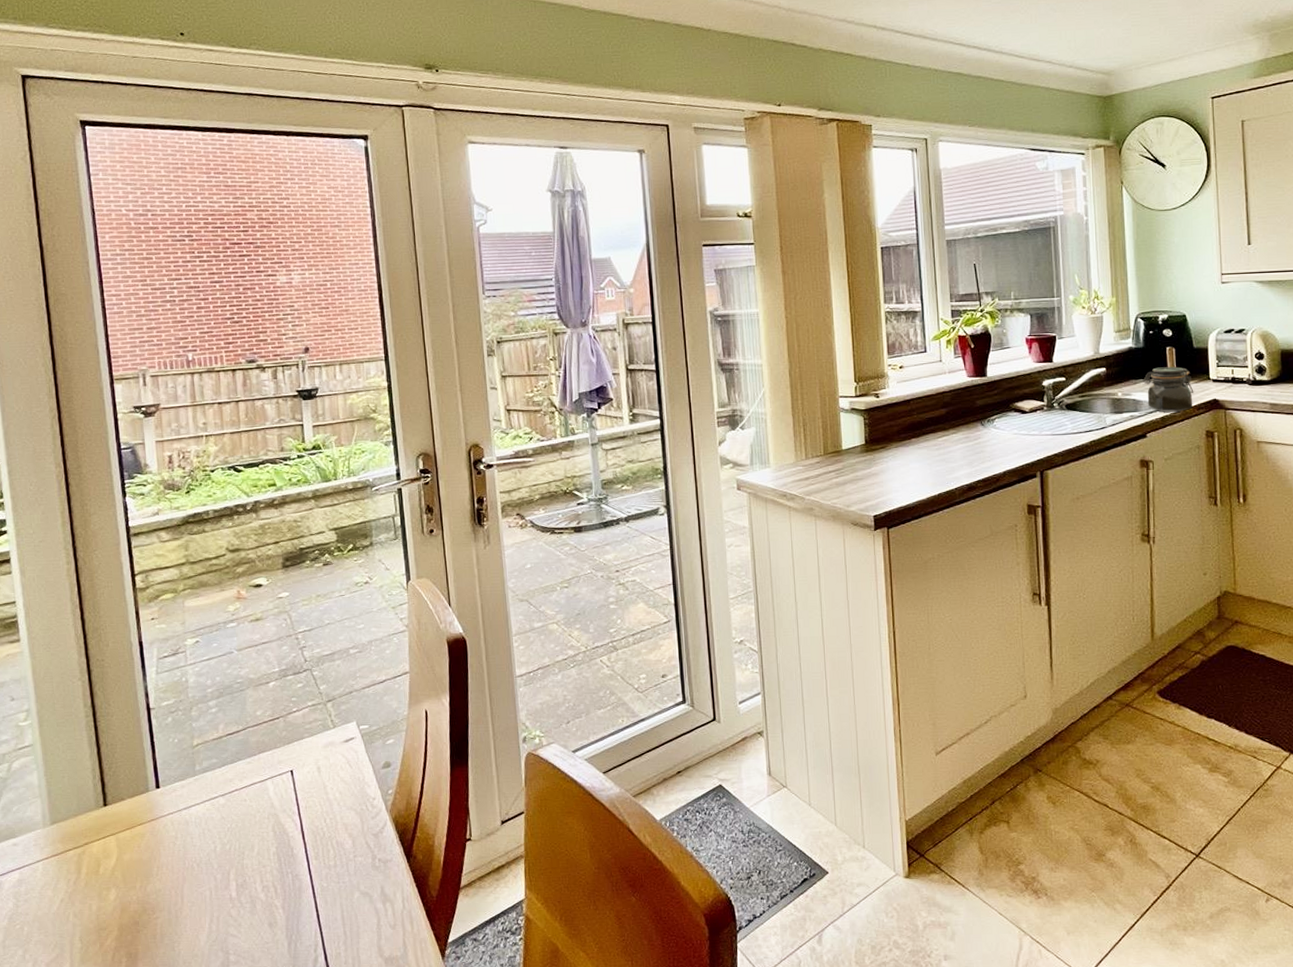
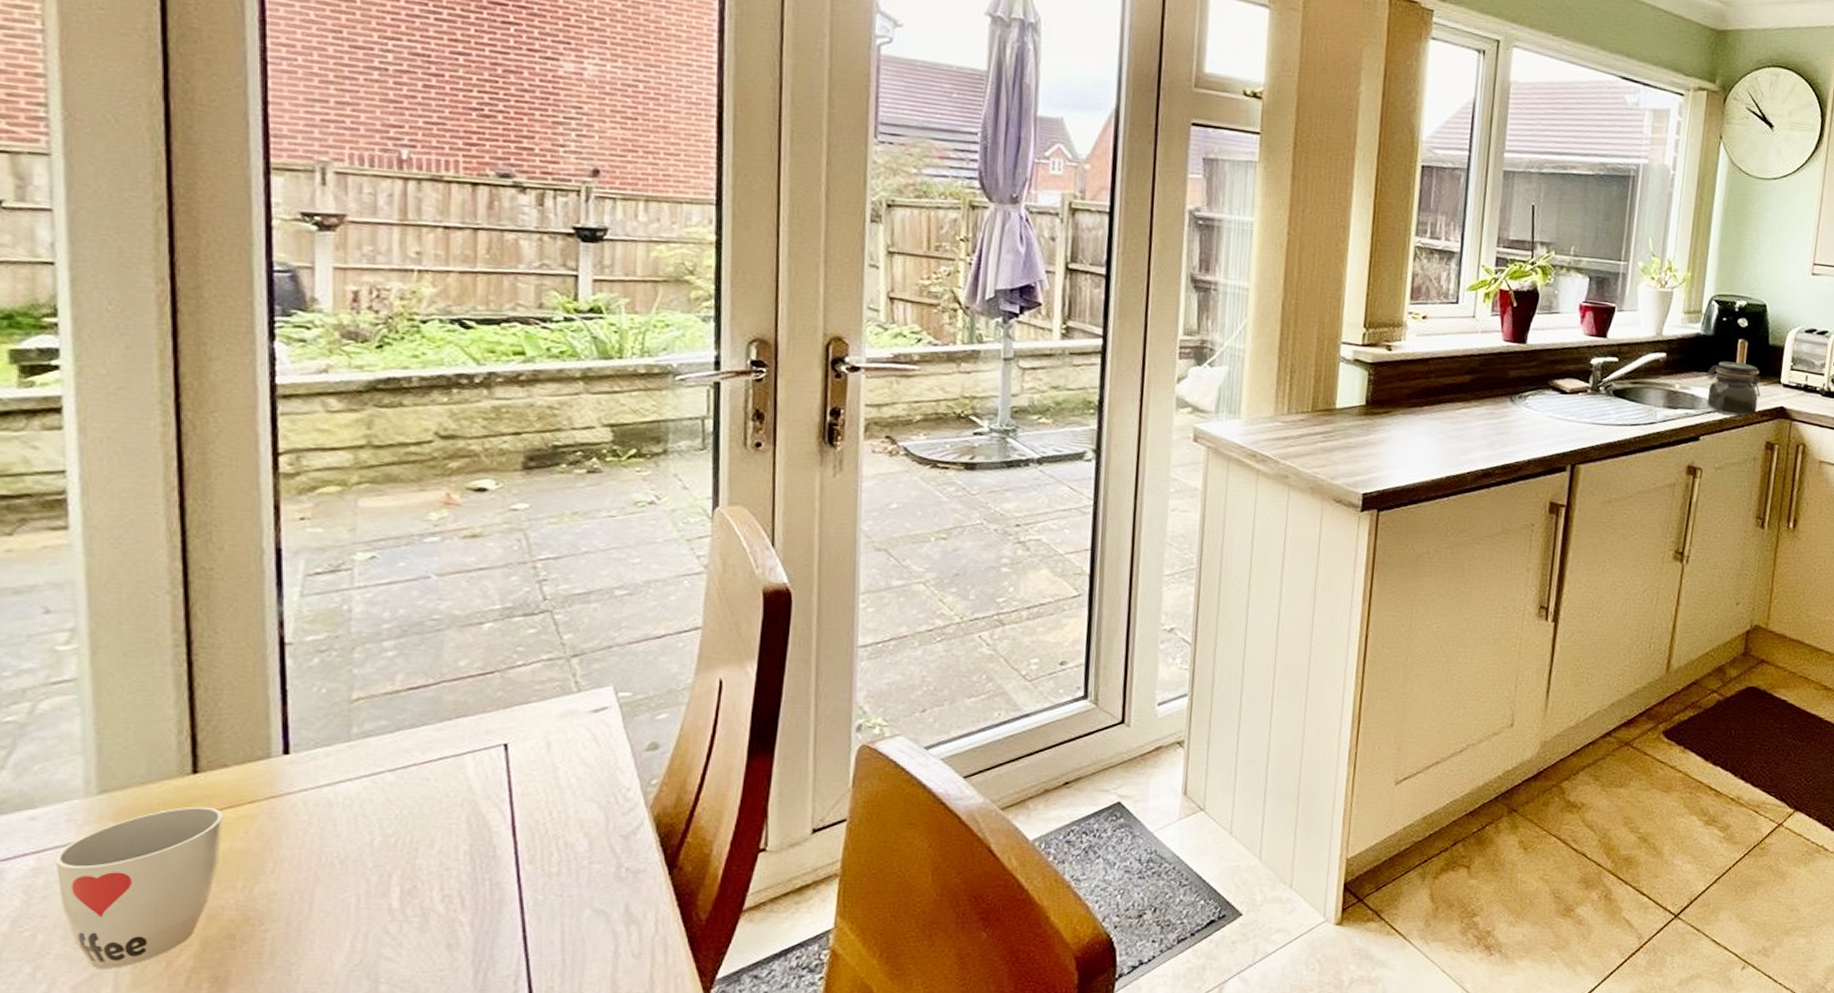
cup: none [30,830,125,950] -> present [55,806,223,968]

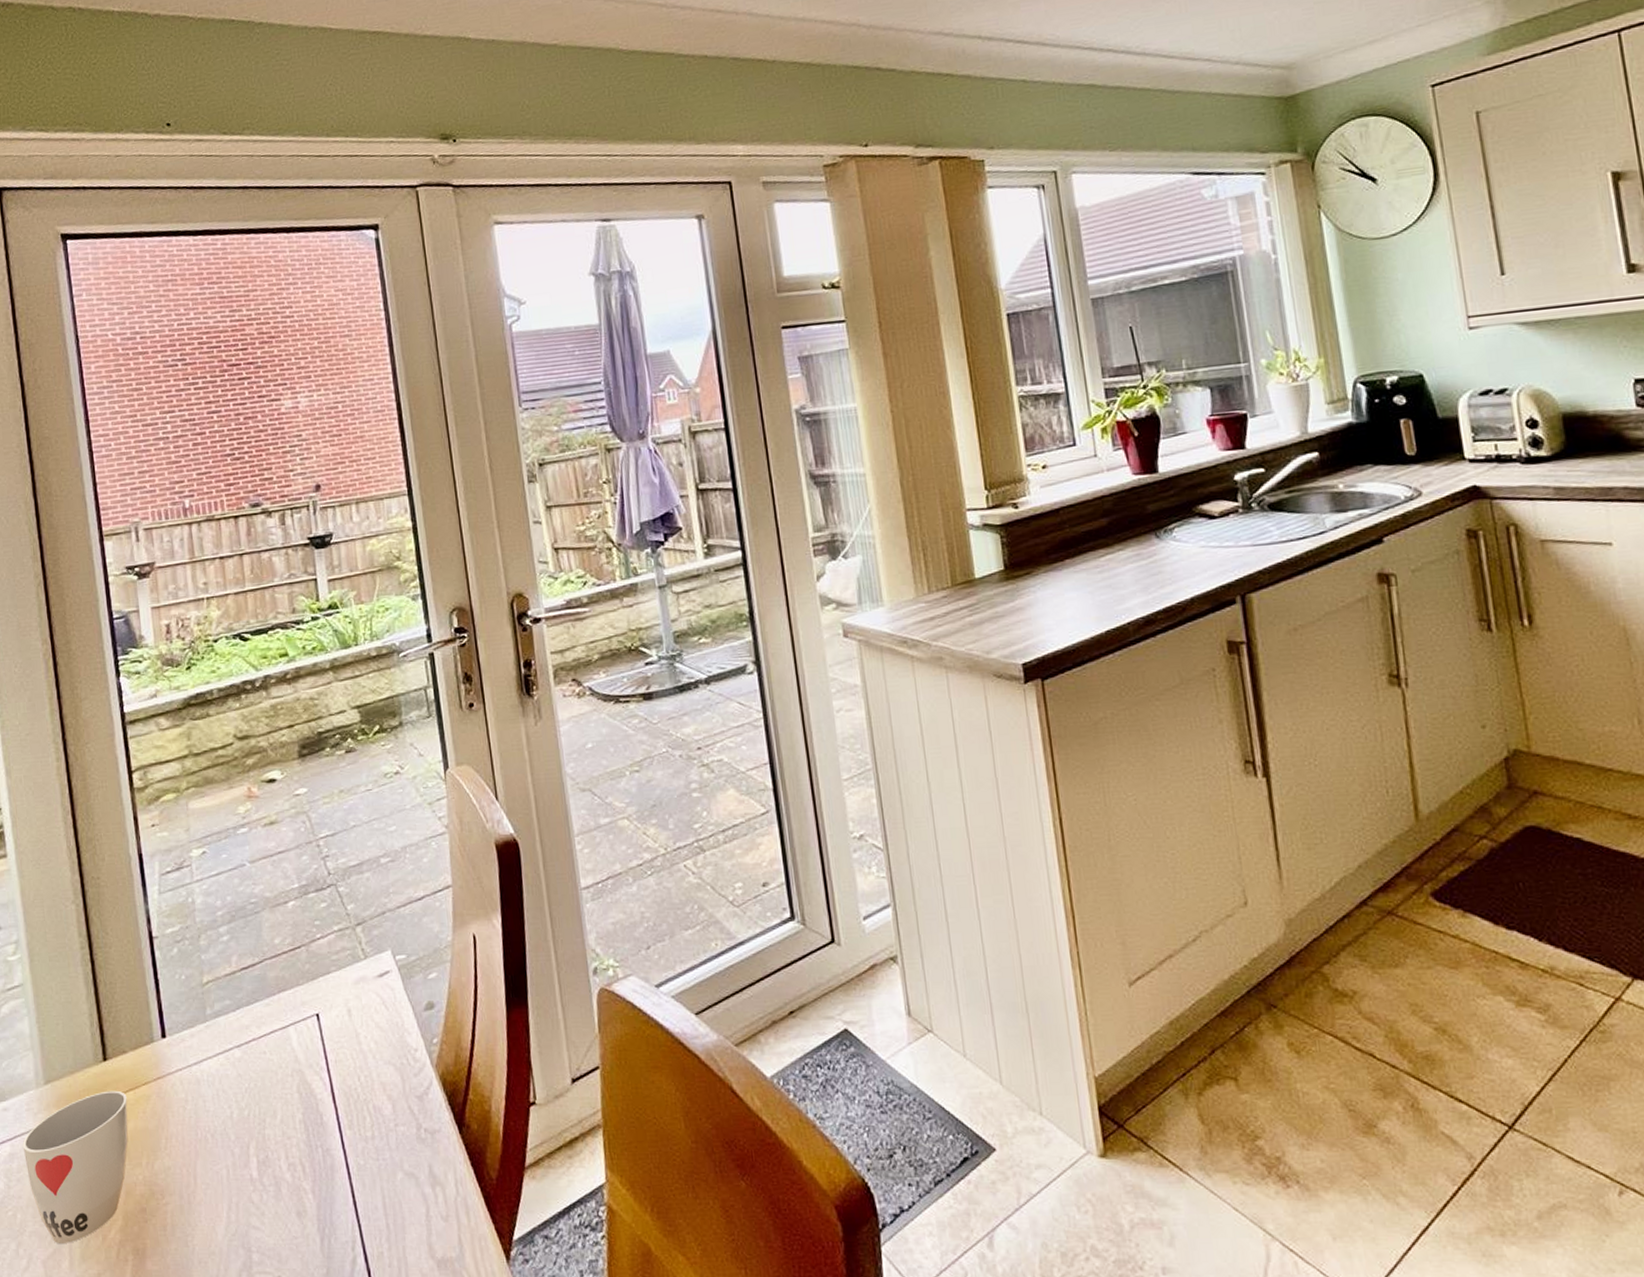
jar: present [1706,361,1761,417] -> none [1372,445,1445,508]

